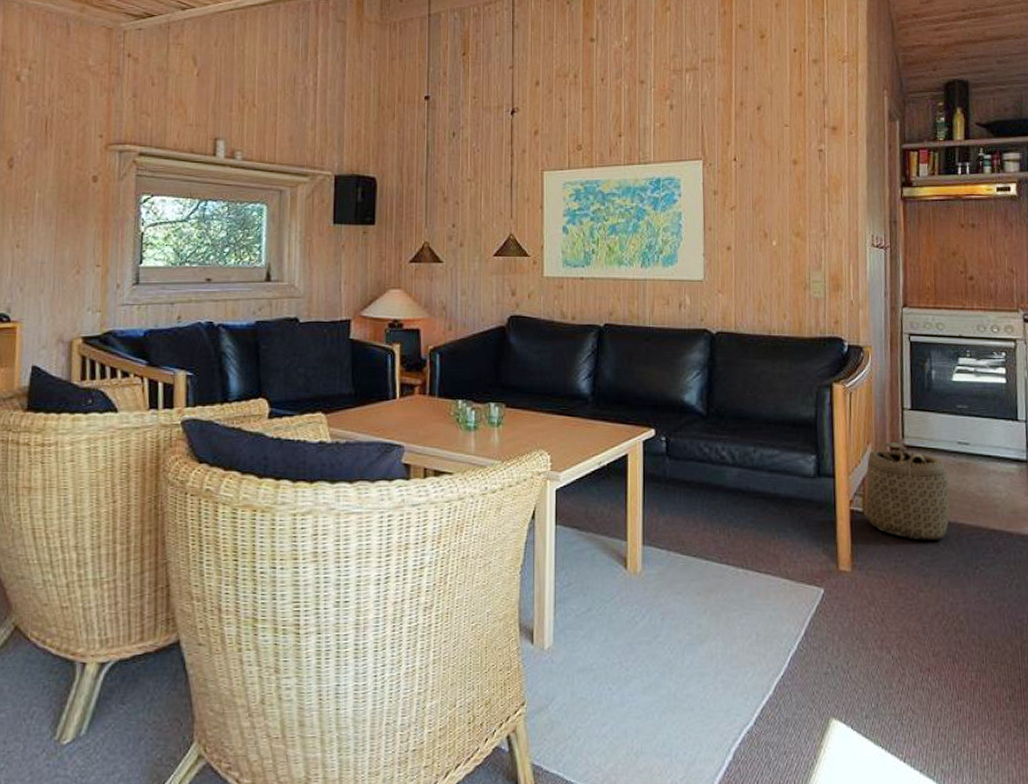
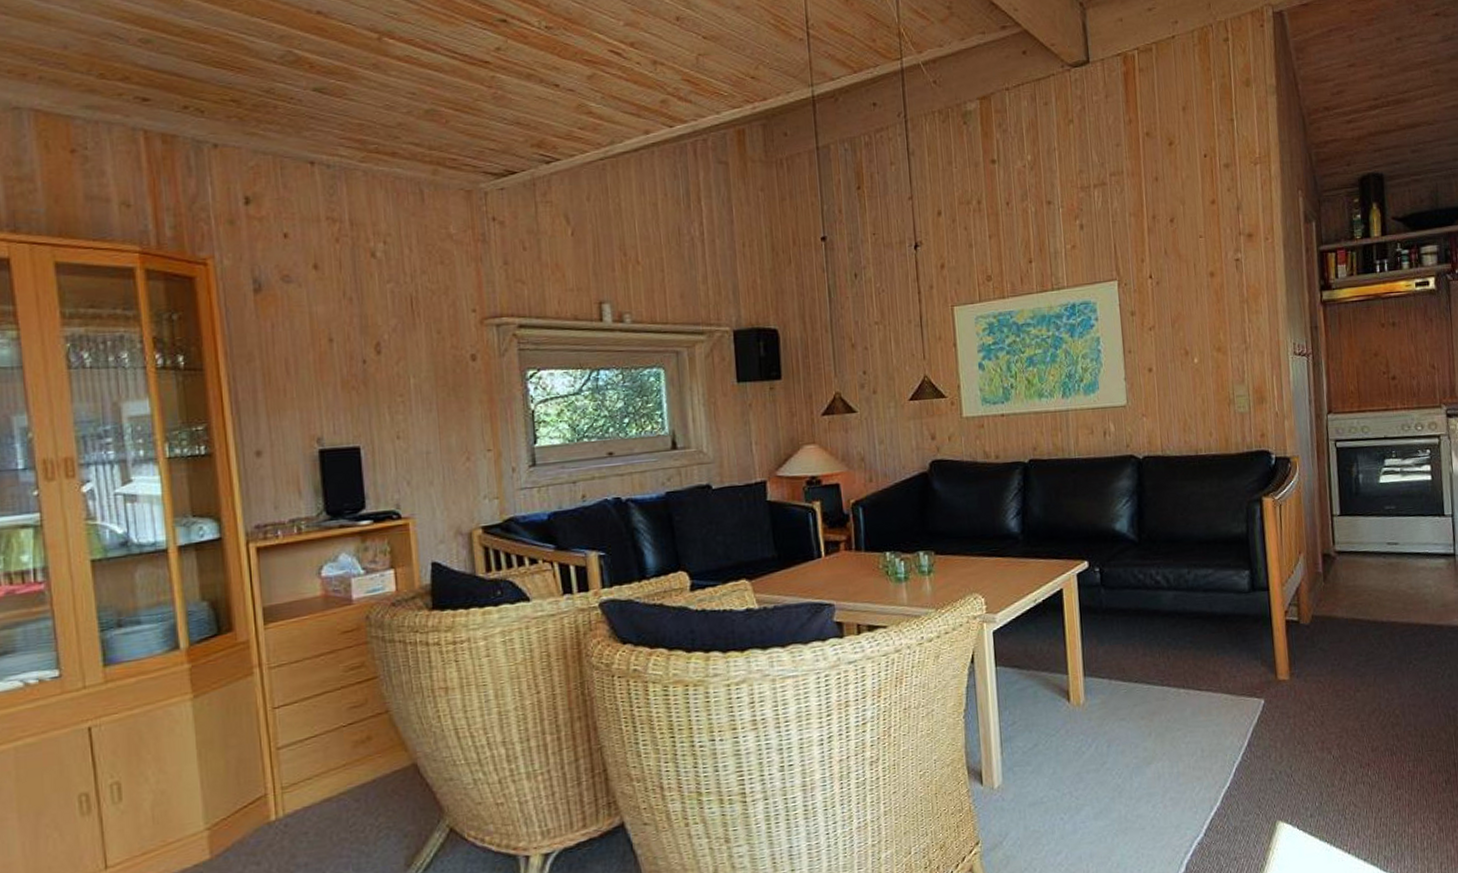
basket: present [865,441,950,540] -> none [1299,549,1382,642]

